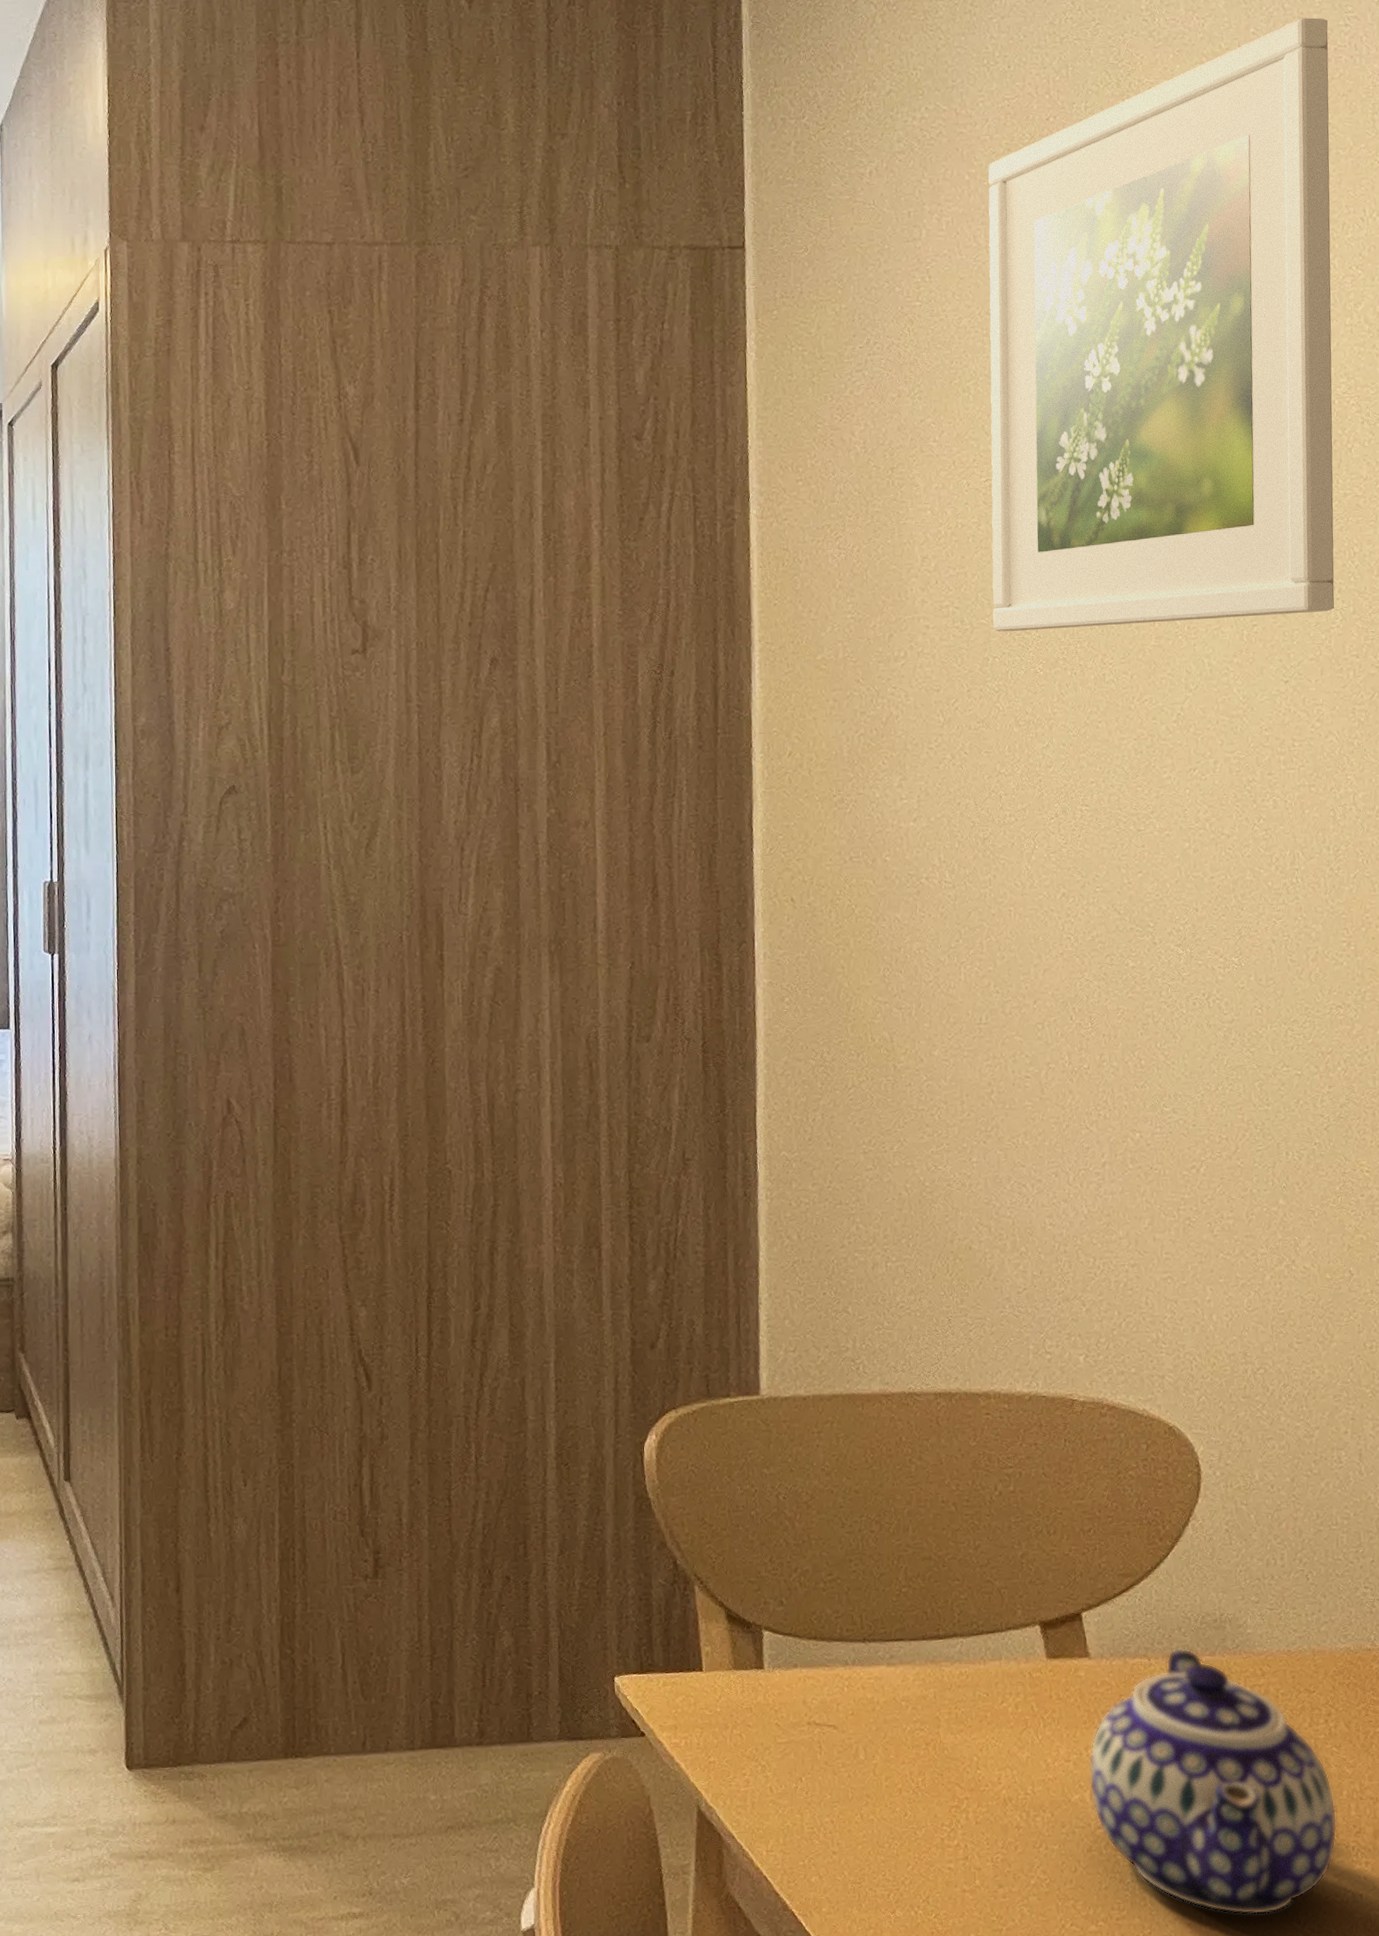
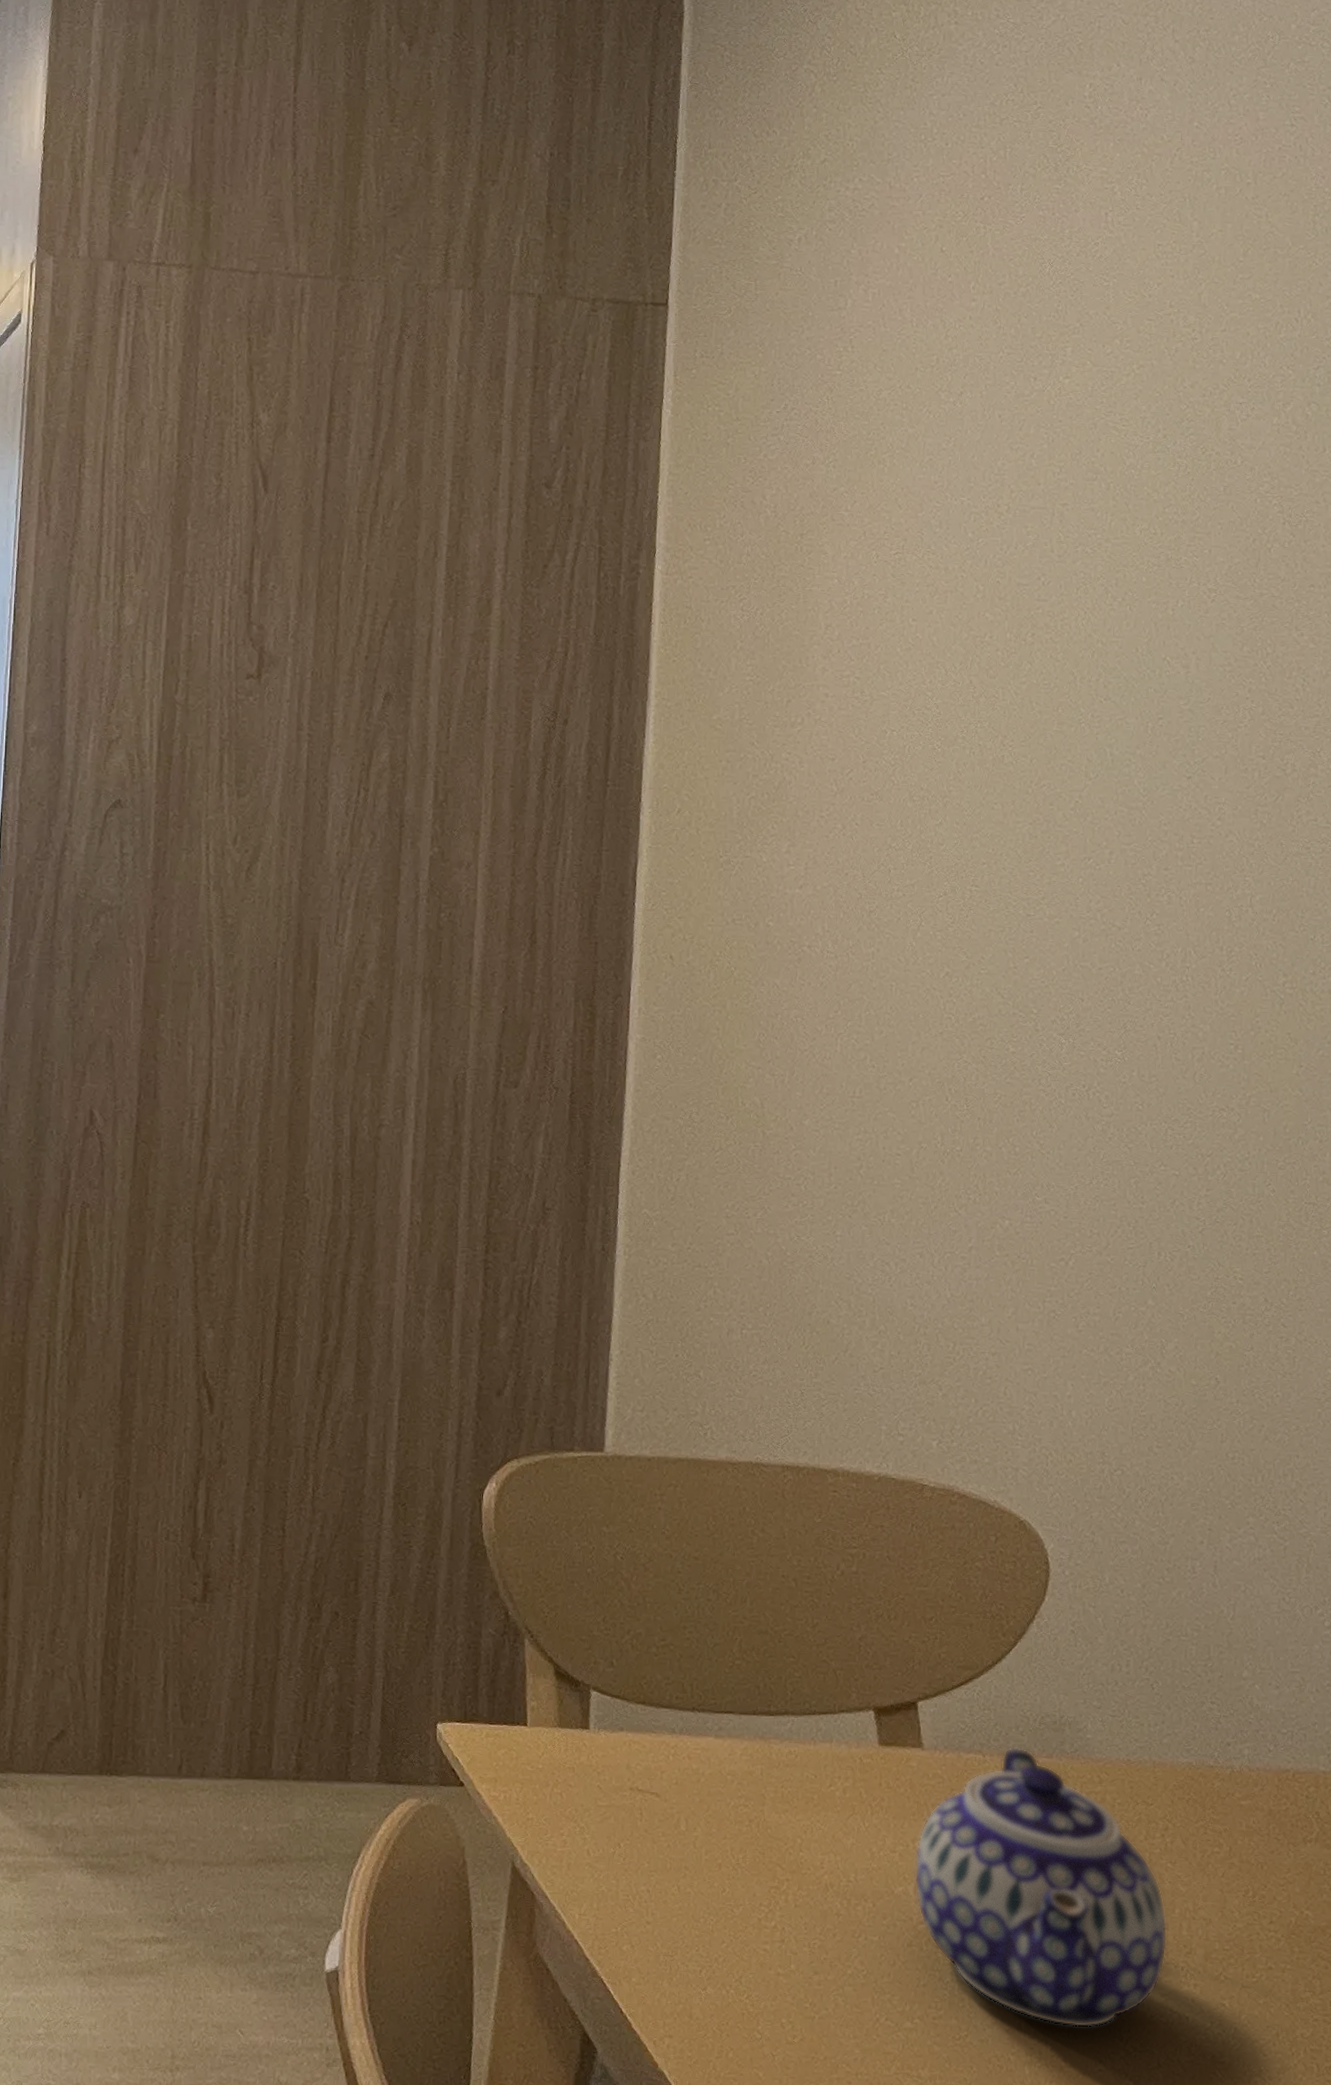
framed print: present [988,17,1335,632] -> none [893,115,1273,710]

